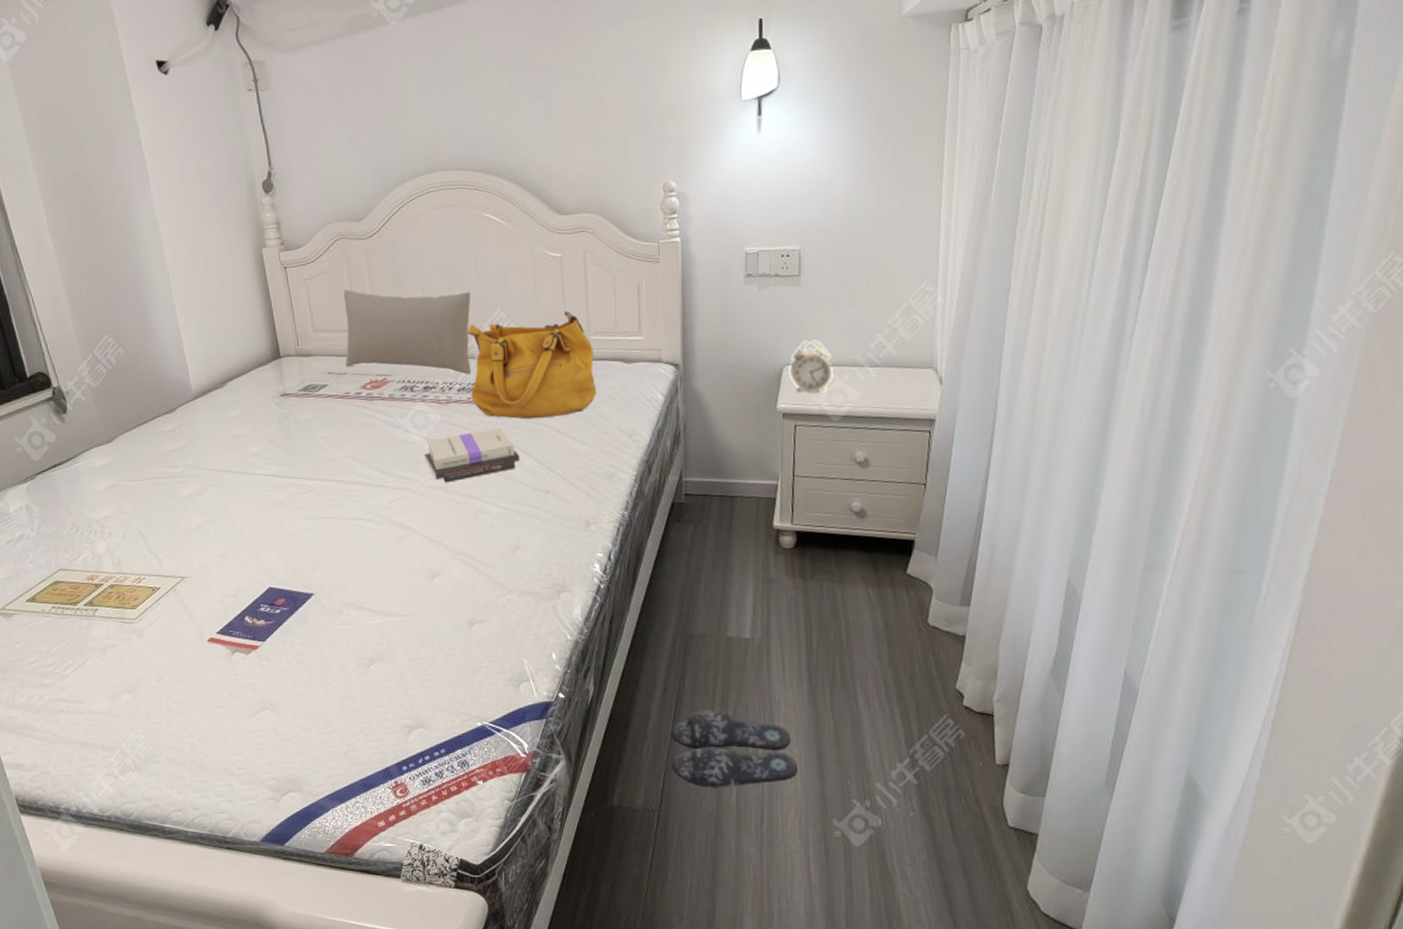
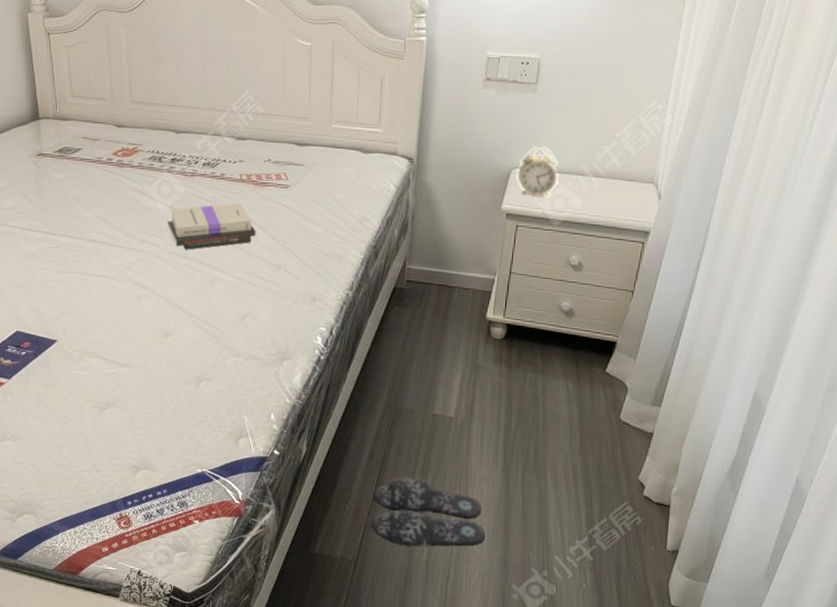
pillow: present [343,289,471,375] -> none [99,60,223,151]
handbag: present [468,310,596,419] -> none [215,98,334,198]

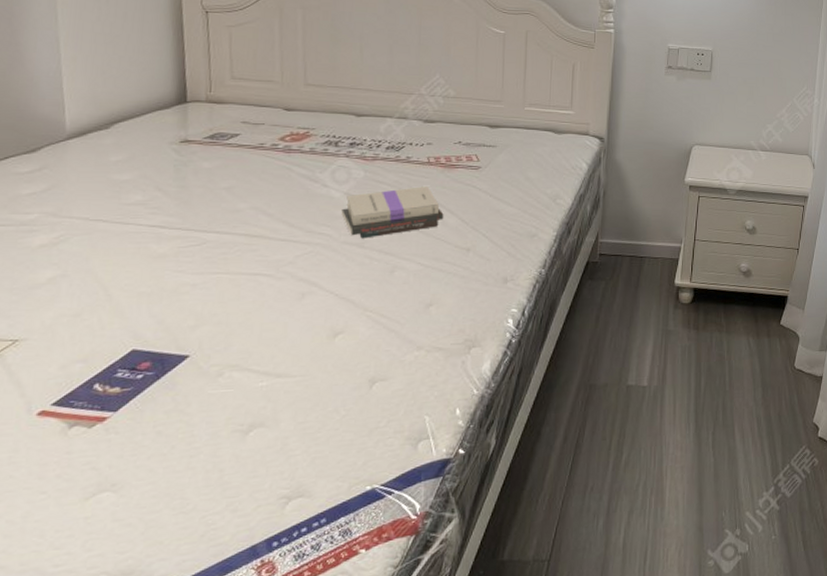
slippers: present [372,477,486,547] -> none [567,455,681,531]
alarm clock: present [518,148,557,196] -> none [698,127,731,169]

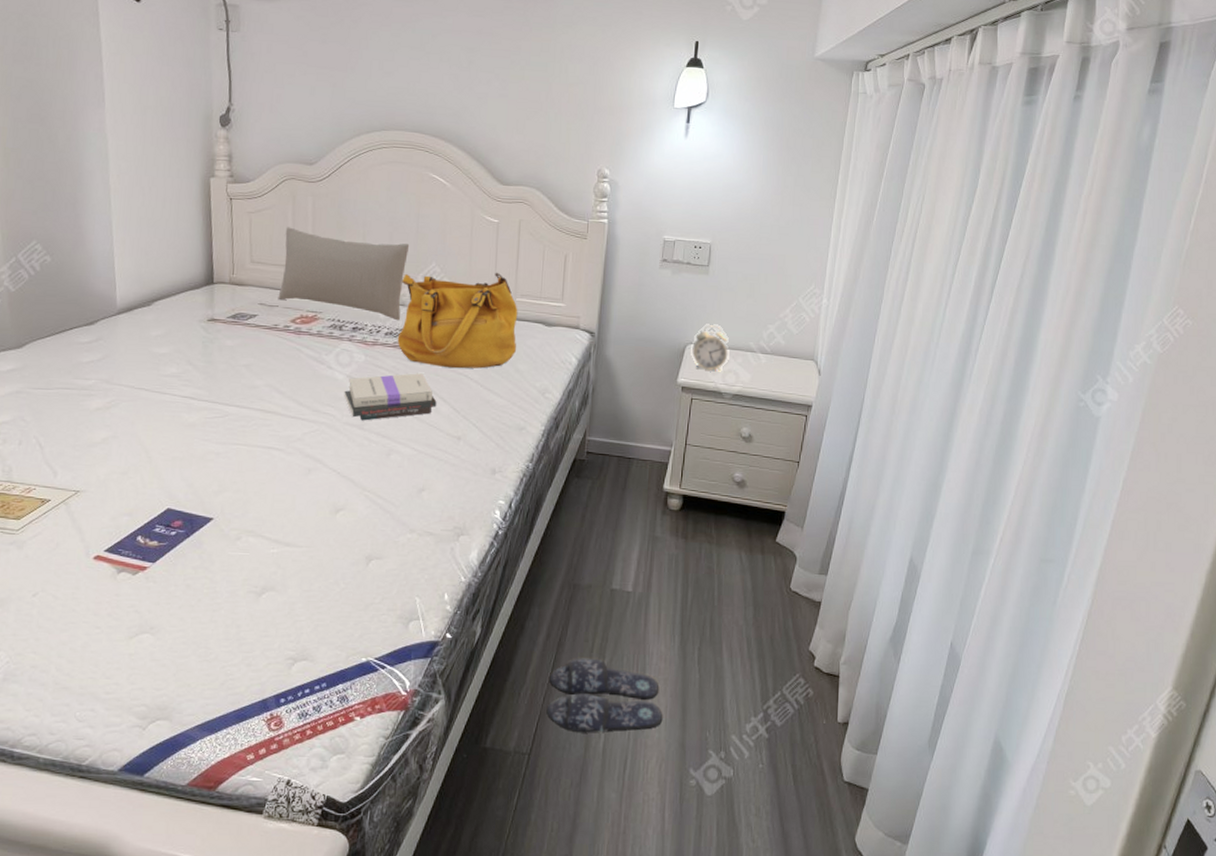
pillow: none [264,41,411,134] -> present [278,227,410,321]
handbag: none [399,82,527,180] -> present [397,272,518,369]
slippers: none [567,455,681,531] -> present [547,658,663,733]
alarm clock: none [698,127,731,169] -> present [692,325,728,371]

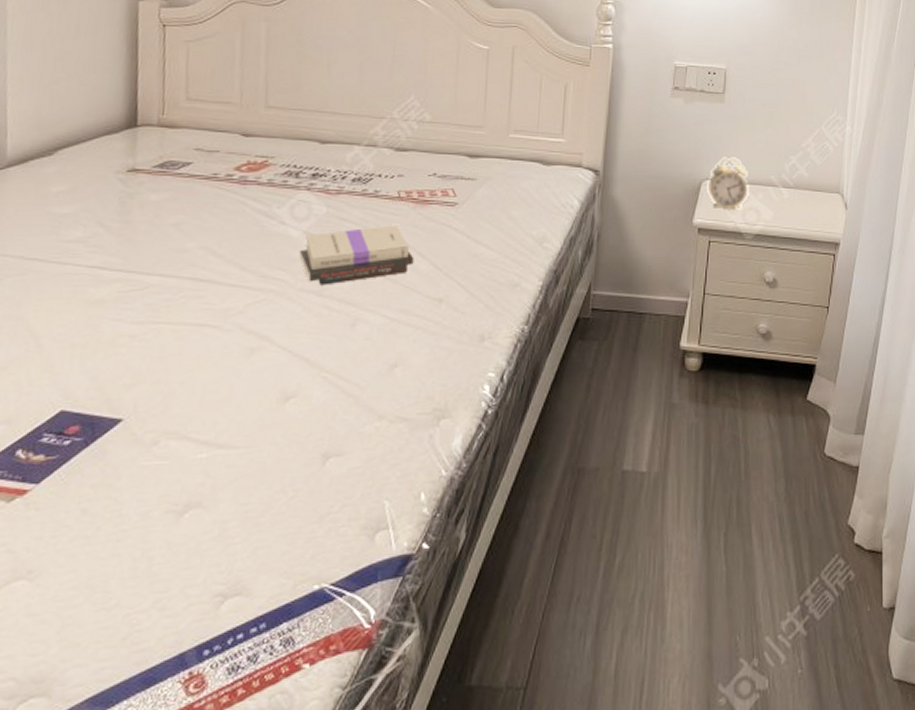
pillow: present [278,227,410,321] -> none [219,57,384,165]
handbag: present [397,272,518,369] -> none [366,105,511,218]
slippers: present [547,658,663,733] -> none [547,558,686,654]

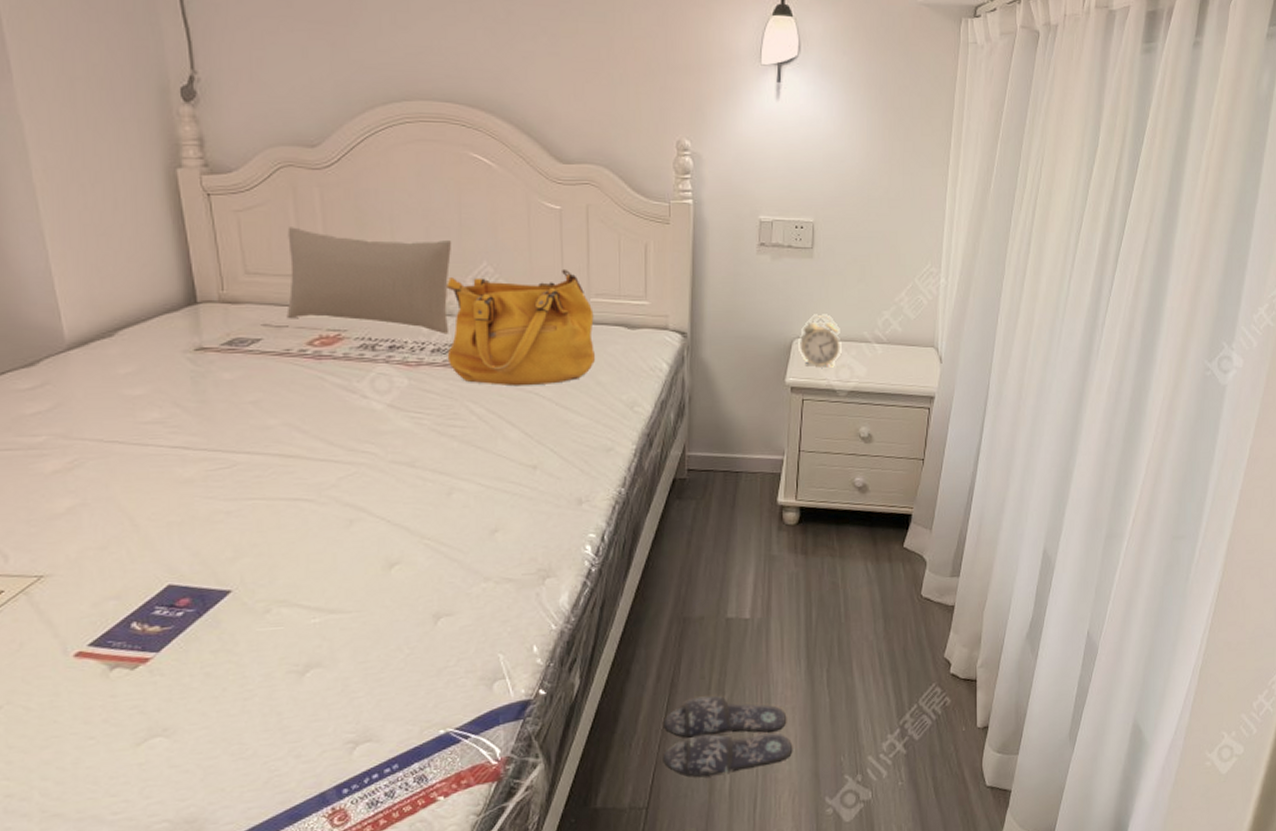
pillow: none [219,57,384,165] -> present [286,227,452,335]
books: present [299,225,414,285] -> none [386,395,504,457]
handbag: none [366,105,511,218] -> present [447,268,595,387]
slippers: none [547,558,686,654] -> present [664,695,793,777]

